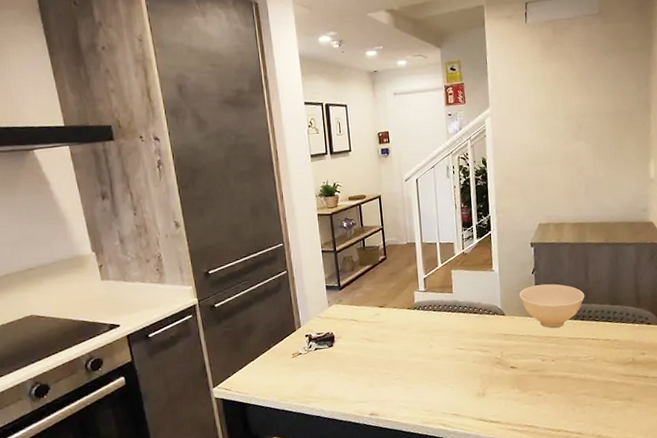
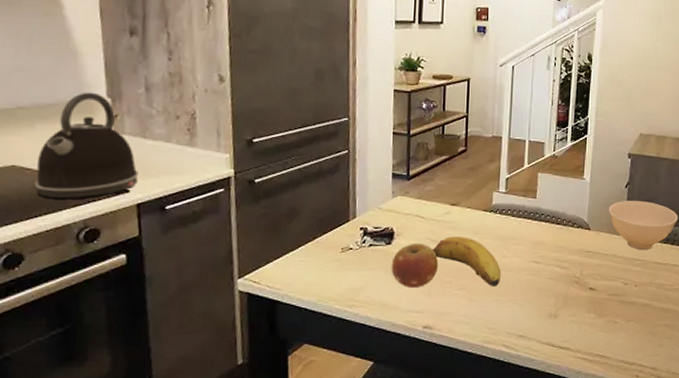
kettle: none [48,249,125,339] -> present [34,92,140,200]
fruit: none [335,342,376,382] -> present [391,243,439,287]
fruit: none [368,333,431,374] -> present [432,237,501,286]

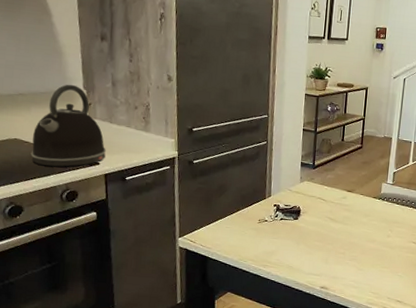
fruit: present [391,243,439,287] -> none [297,220,335,256]
fruit: present [432,237,501,286] -> none [330,217,385,260]
basket: present [433,133,461,157] -> none [335,131,358,152]

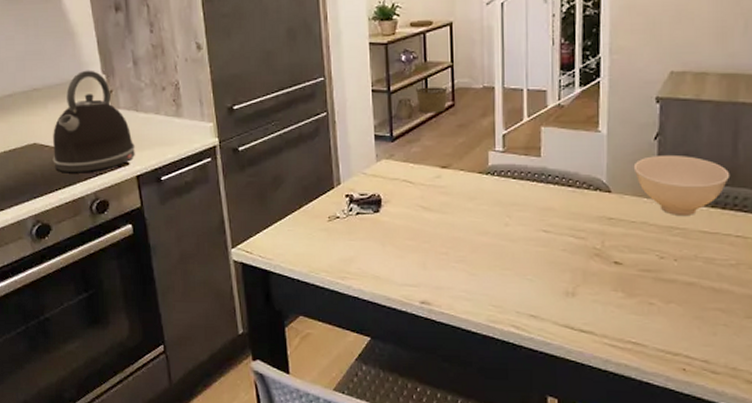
basket: none [335,131,358,152] -> present [416,87,447,113]

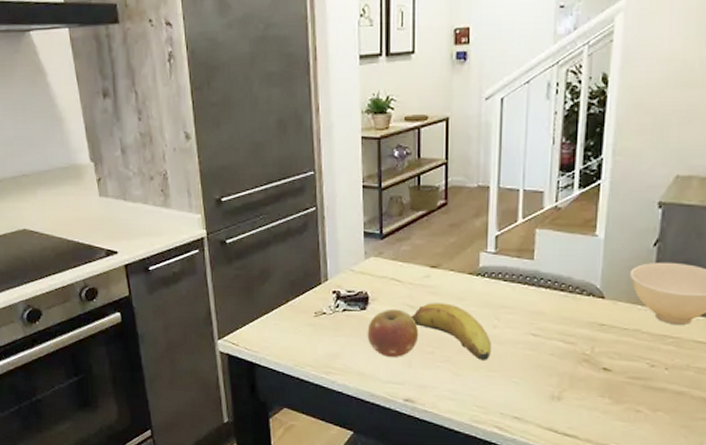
kettle: present [52,70,136,173] -> none [42,157,124,261]
fruit: none [381,210,433,259] -> present [367,308,419,357]
fruit: none [424,203,504,259] -> present [411,303,491,360]

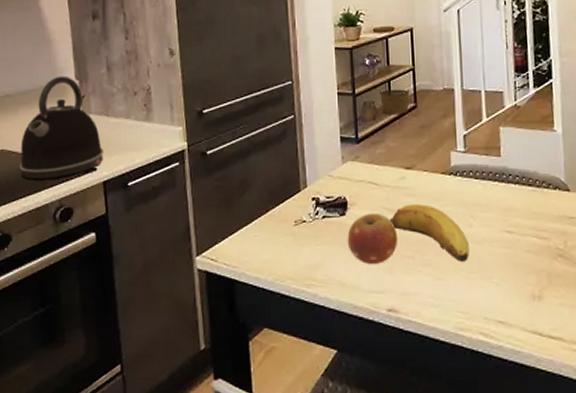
kettle: none [42,157,124,261] -> present [19,76,105,180]

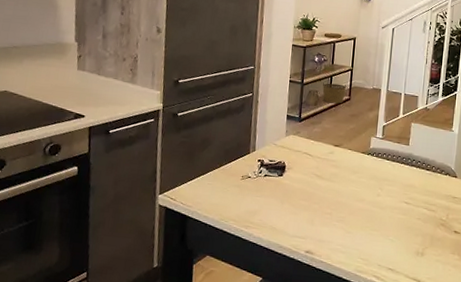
kettle: present [19,76,105,180] -> none [18,36,93,120]
fruit: present [347,212,399,264] -> none [281,176,322,216]
fruit: present [389,204,469,262] -> none [316,173,375,221]

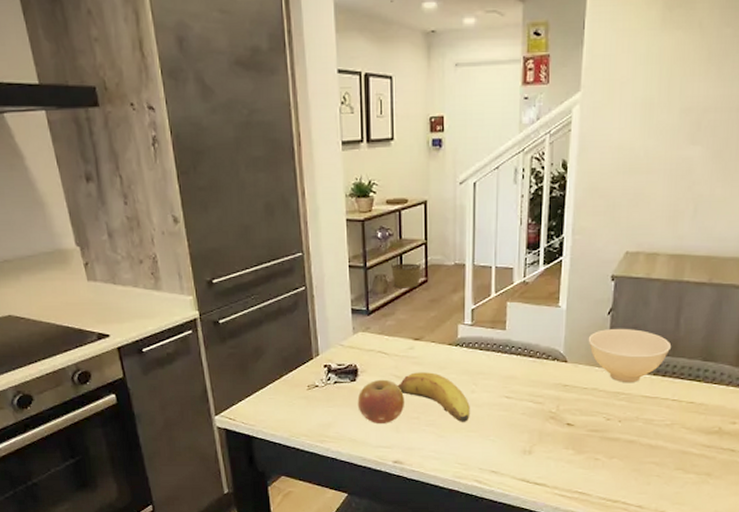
fruit: none [281,176,322,216] -> present [357,379,405,423]
fruit: none [316,173,375,221] -> present [397,372,470,422]

